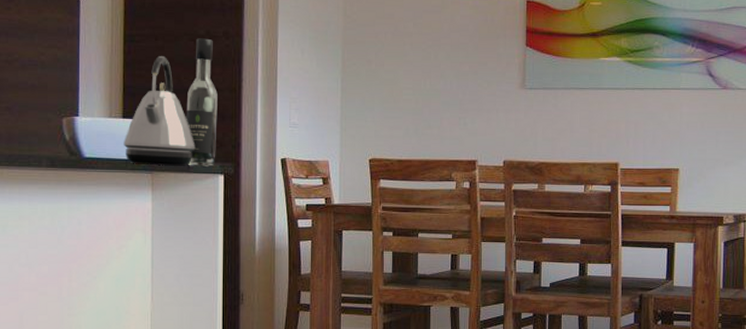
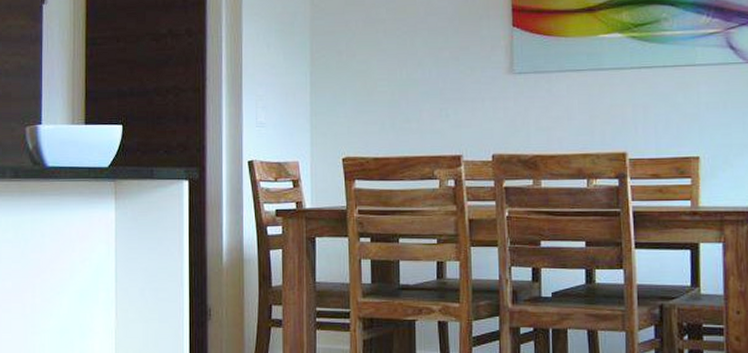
kettle: present [123,56,196,166] -> none [86,58,159,173]
bottle: present [186,38,218,167] -> none [149,37,181,172]

